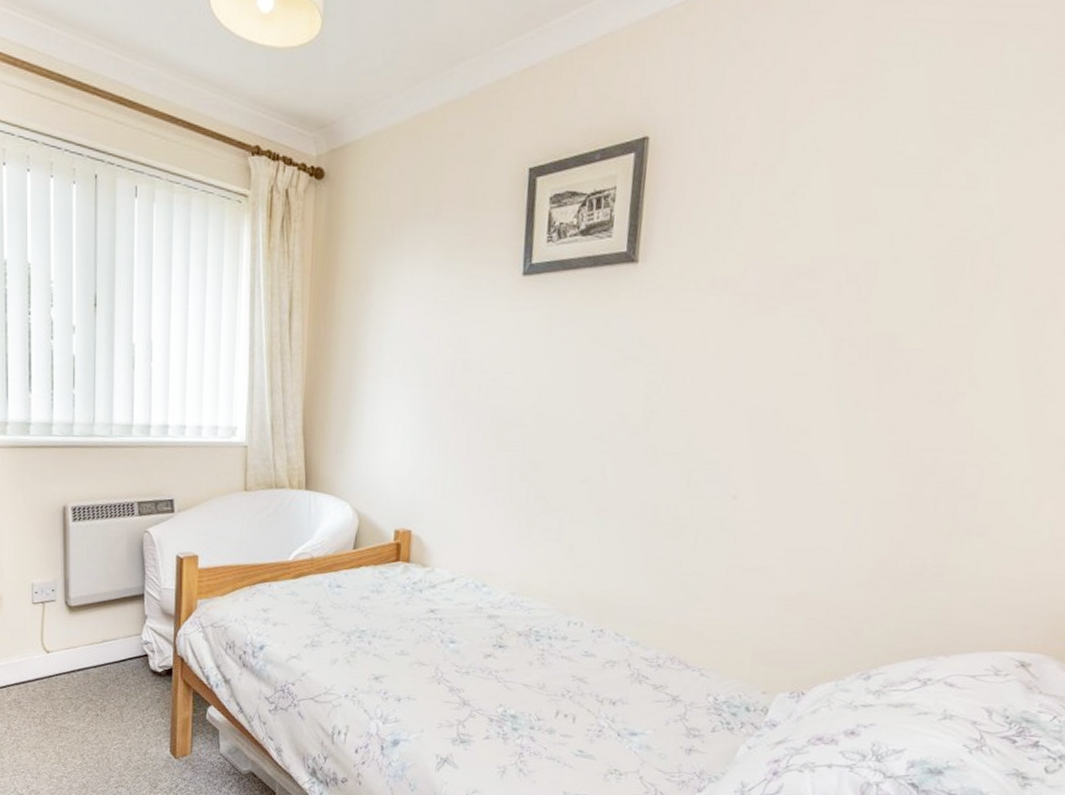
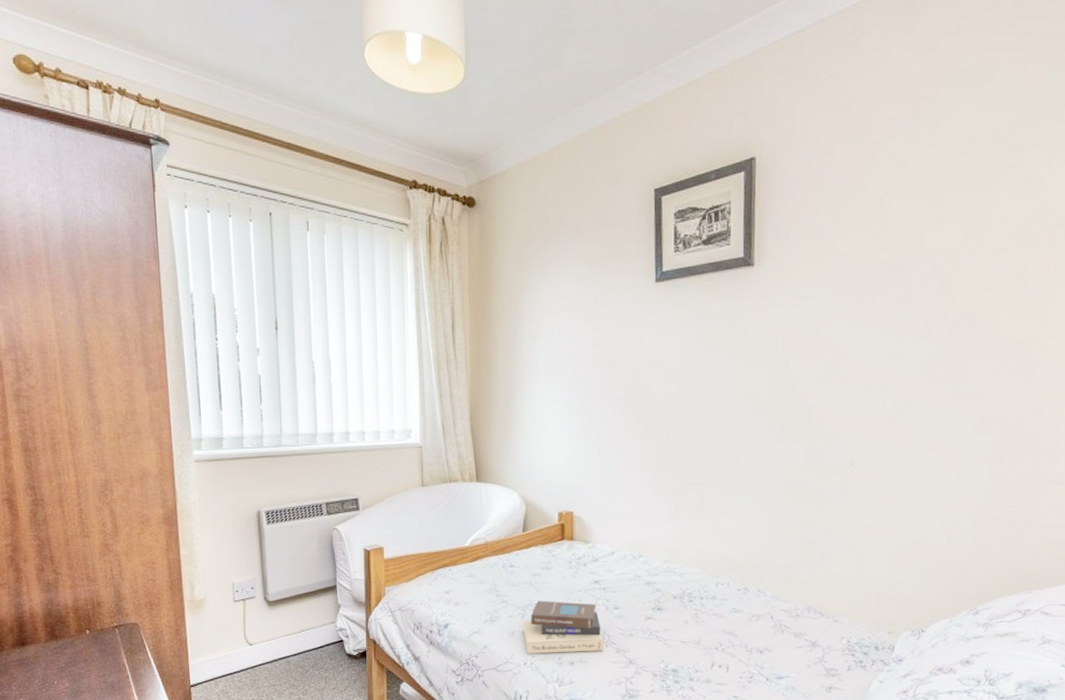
books: none [346,627,437,689] -> present [522,601,605,654]

